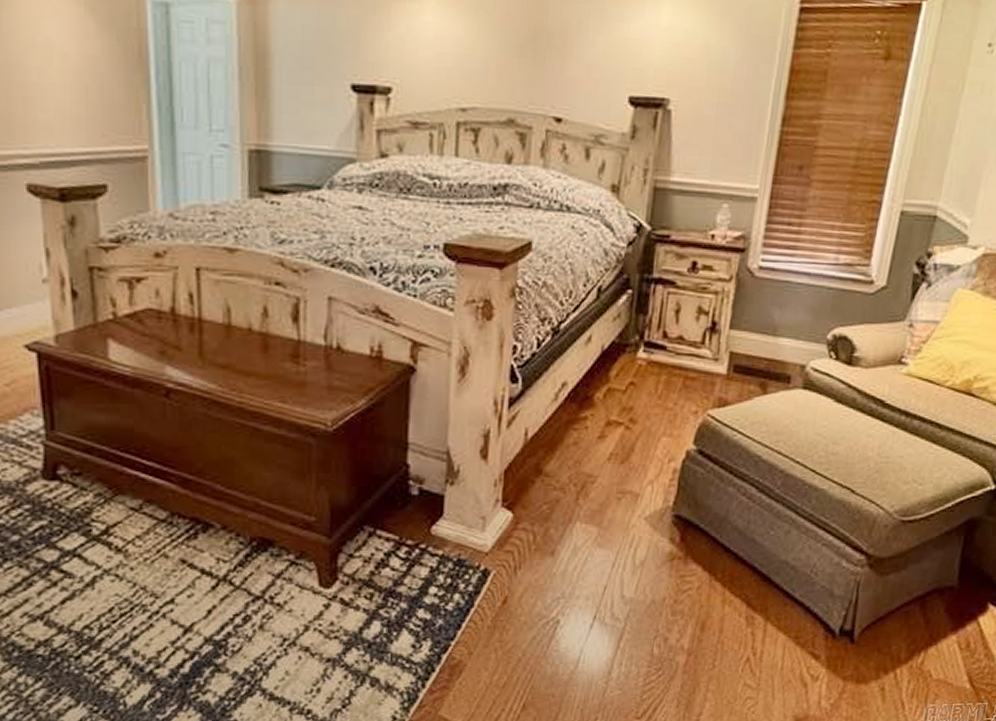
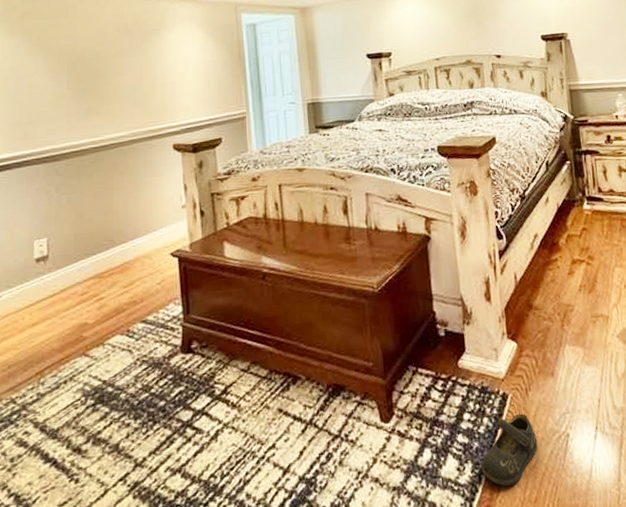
mary jane shoe: none [442,593,519,668] -> present [480,413,538,486]

